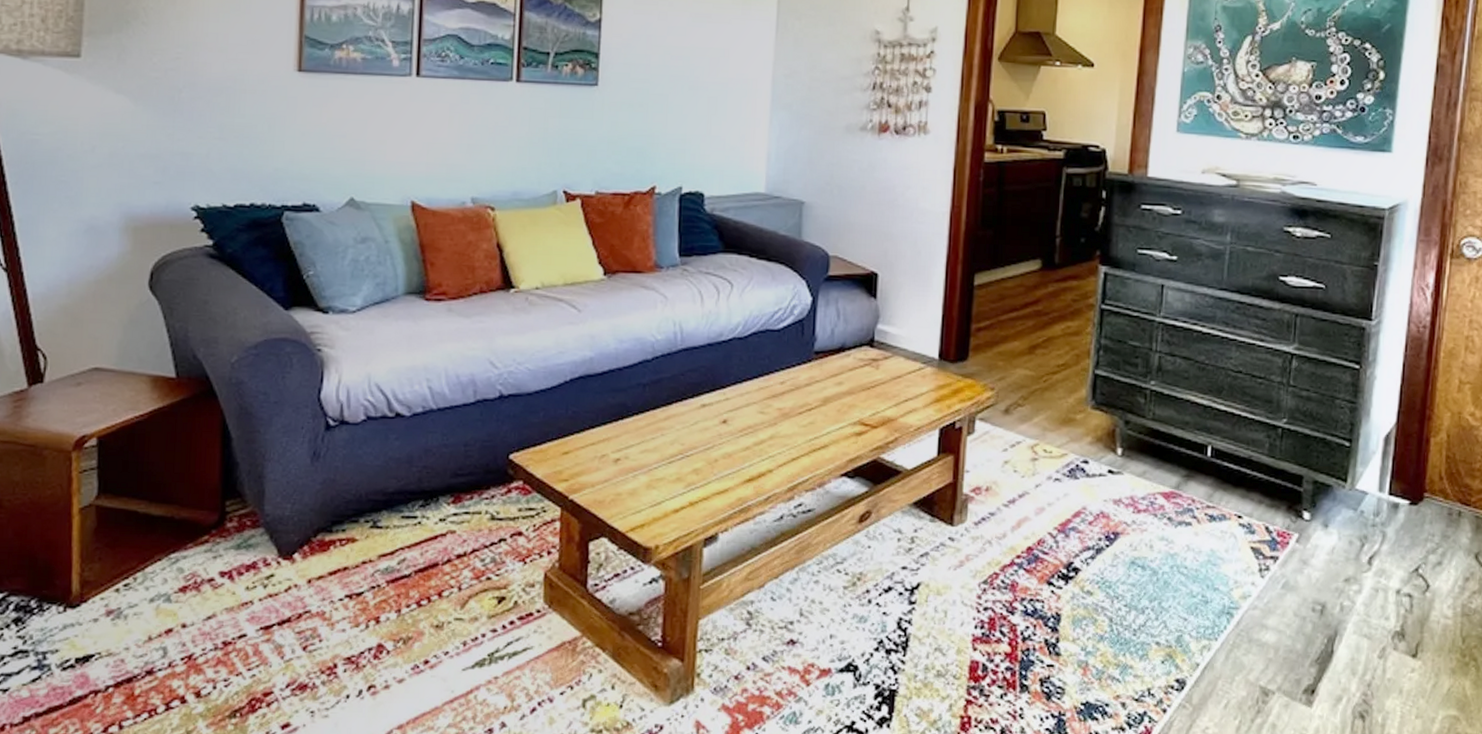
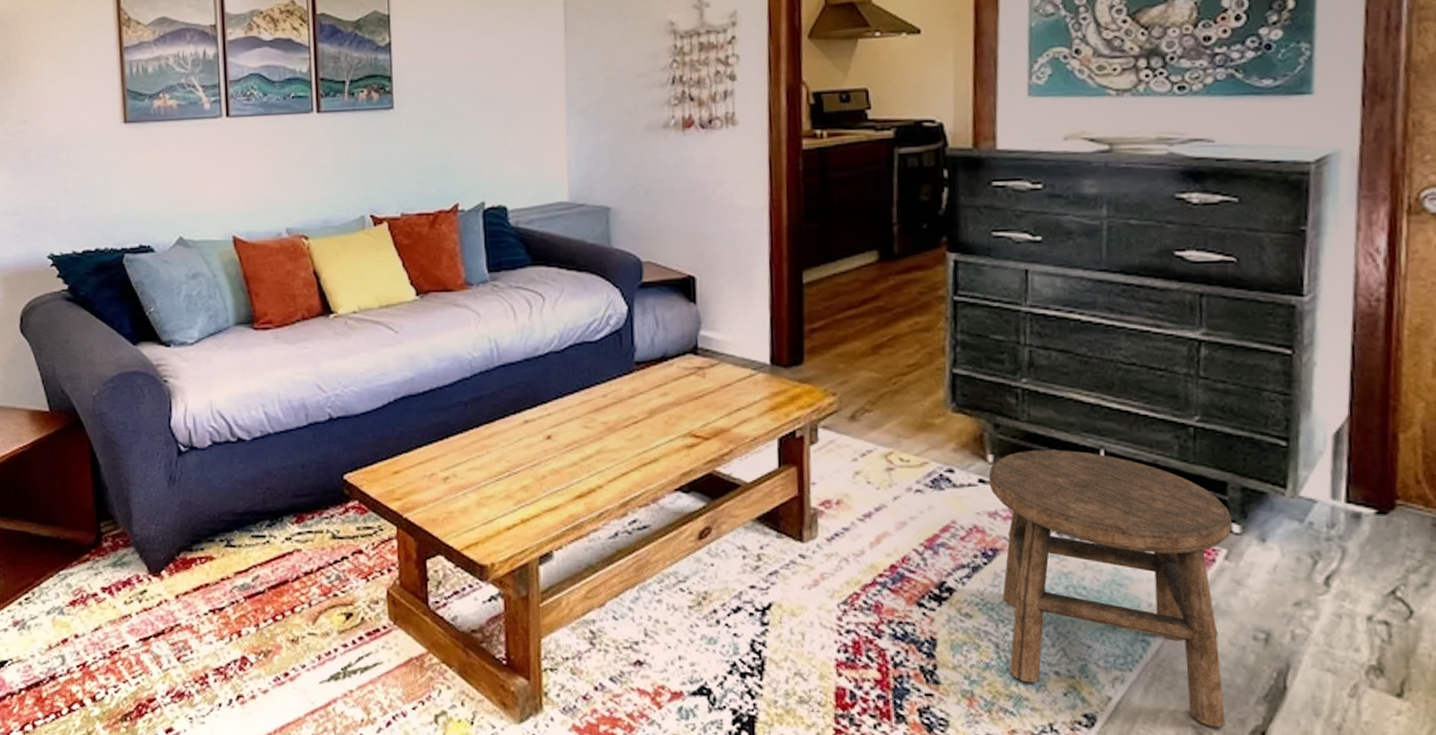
stool: none [1116,444,1304,688] -> present [988,450,1232,728]

